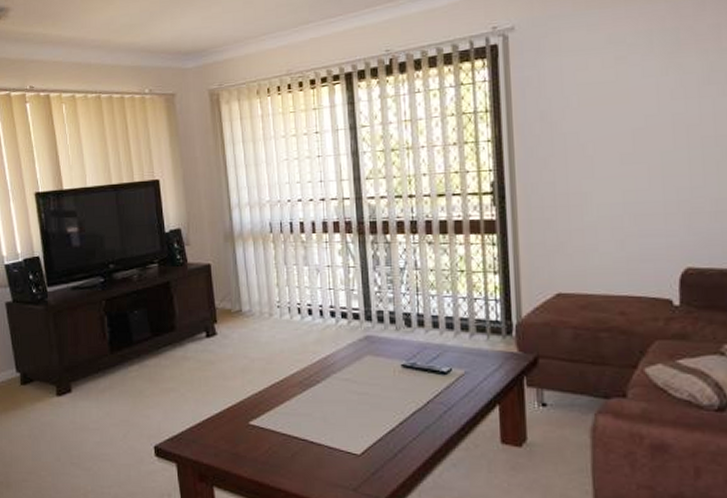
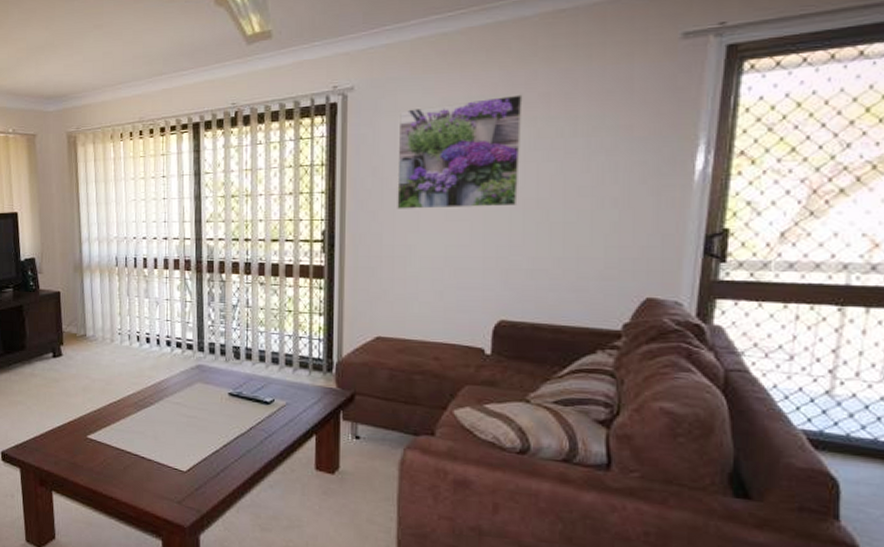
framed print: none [563,27,696,155] -> present [397,94,523,209]

